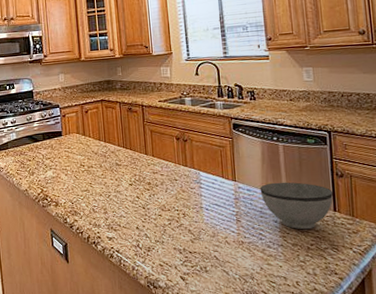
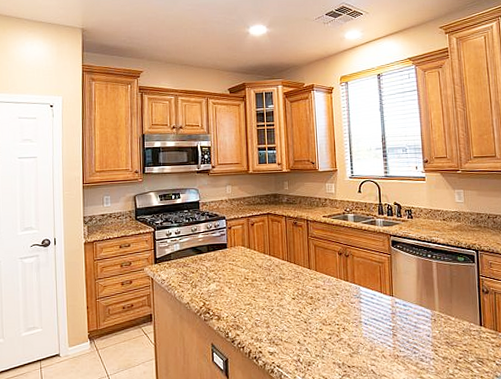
bowl: present [260,182,333,230] -> none [415,297,479,344]

